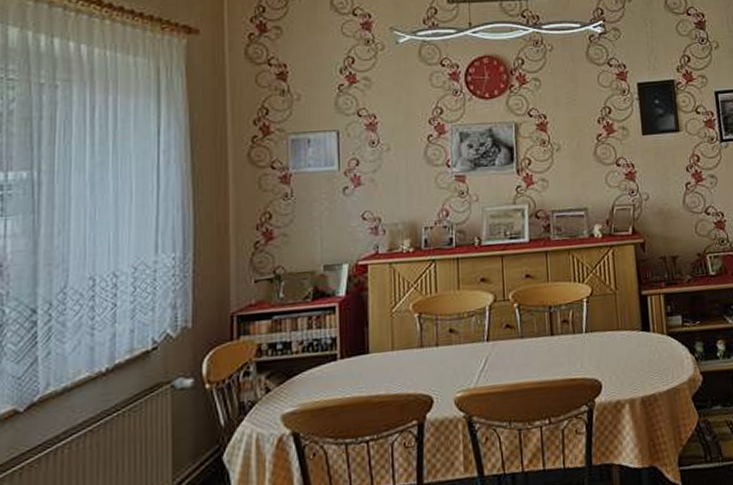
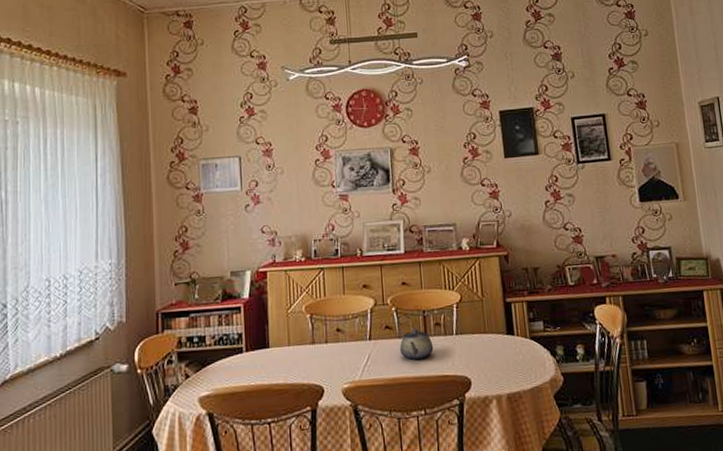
teapot: none [521,326,560,363] -> present [399,328,434,360]

